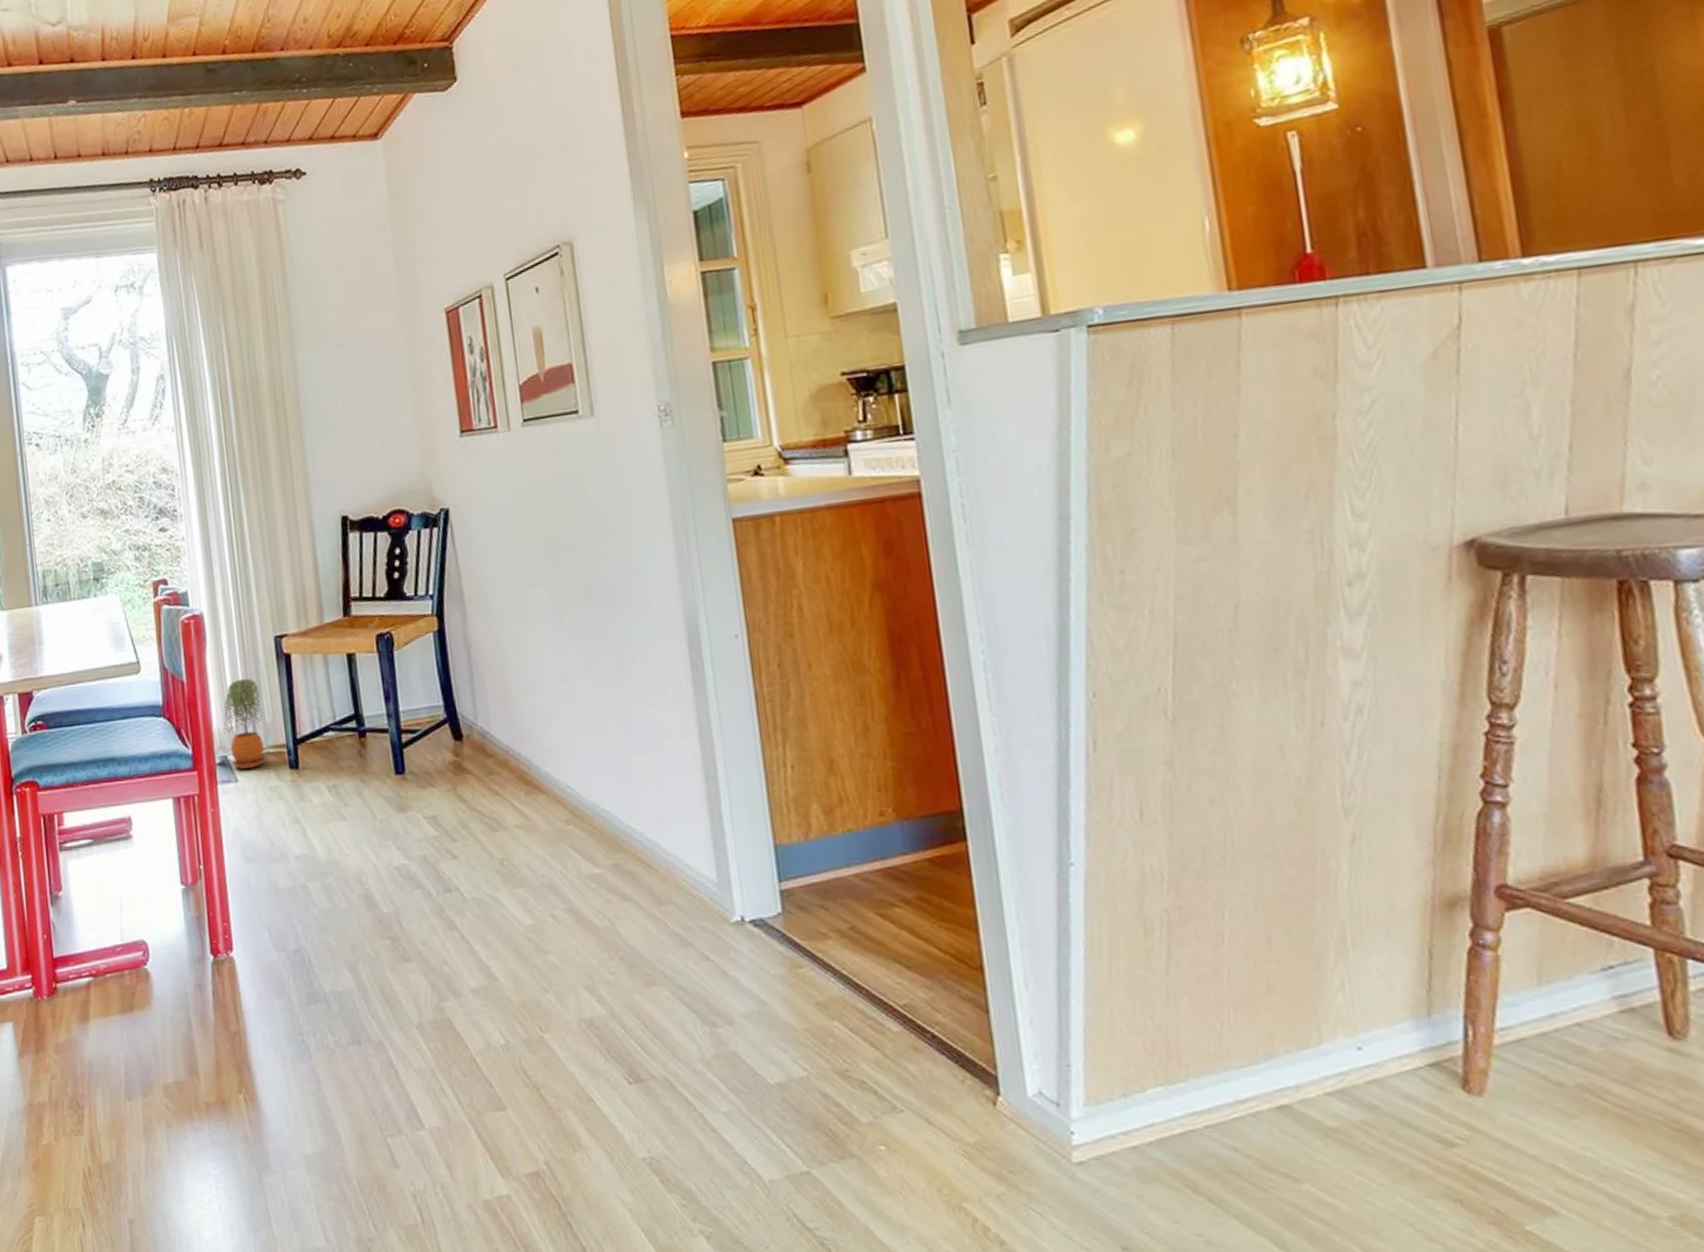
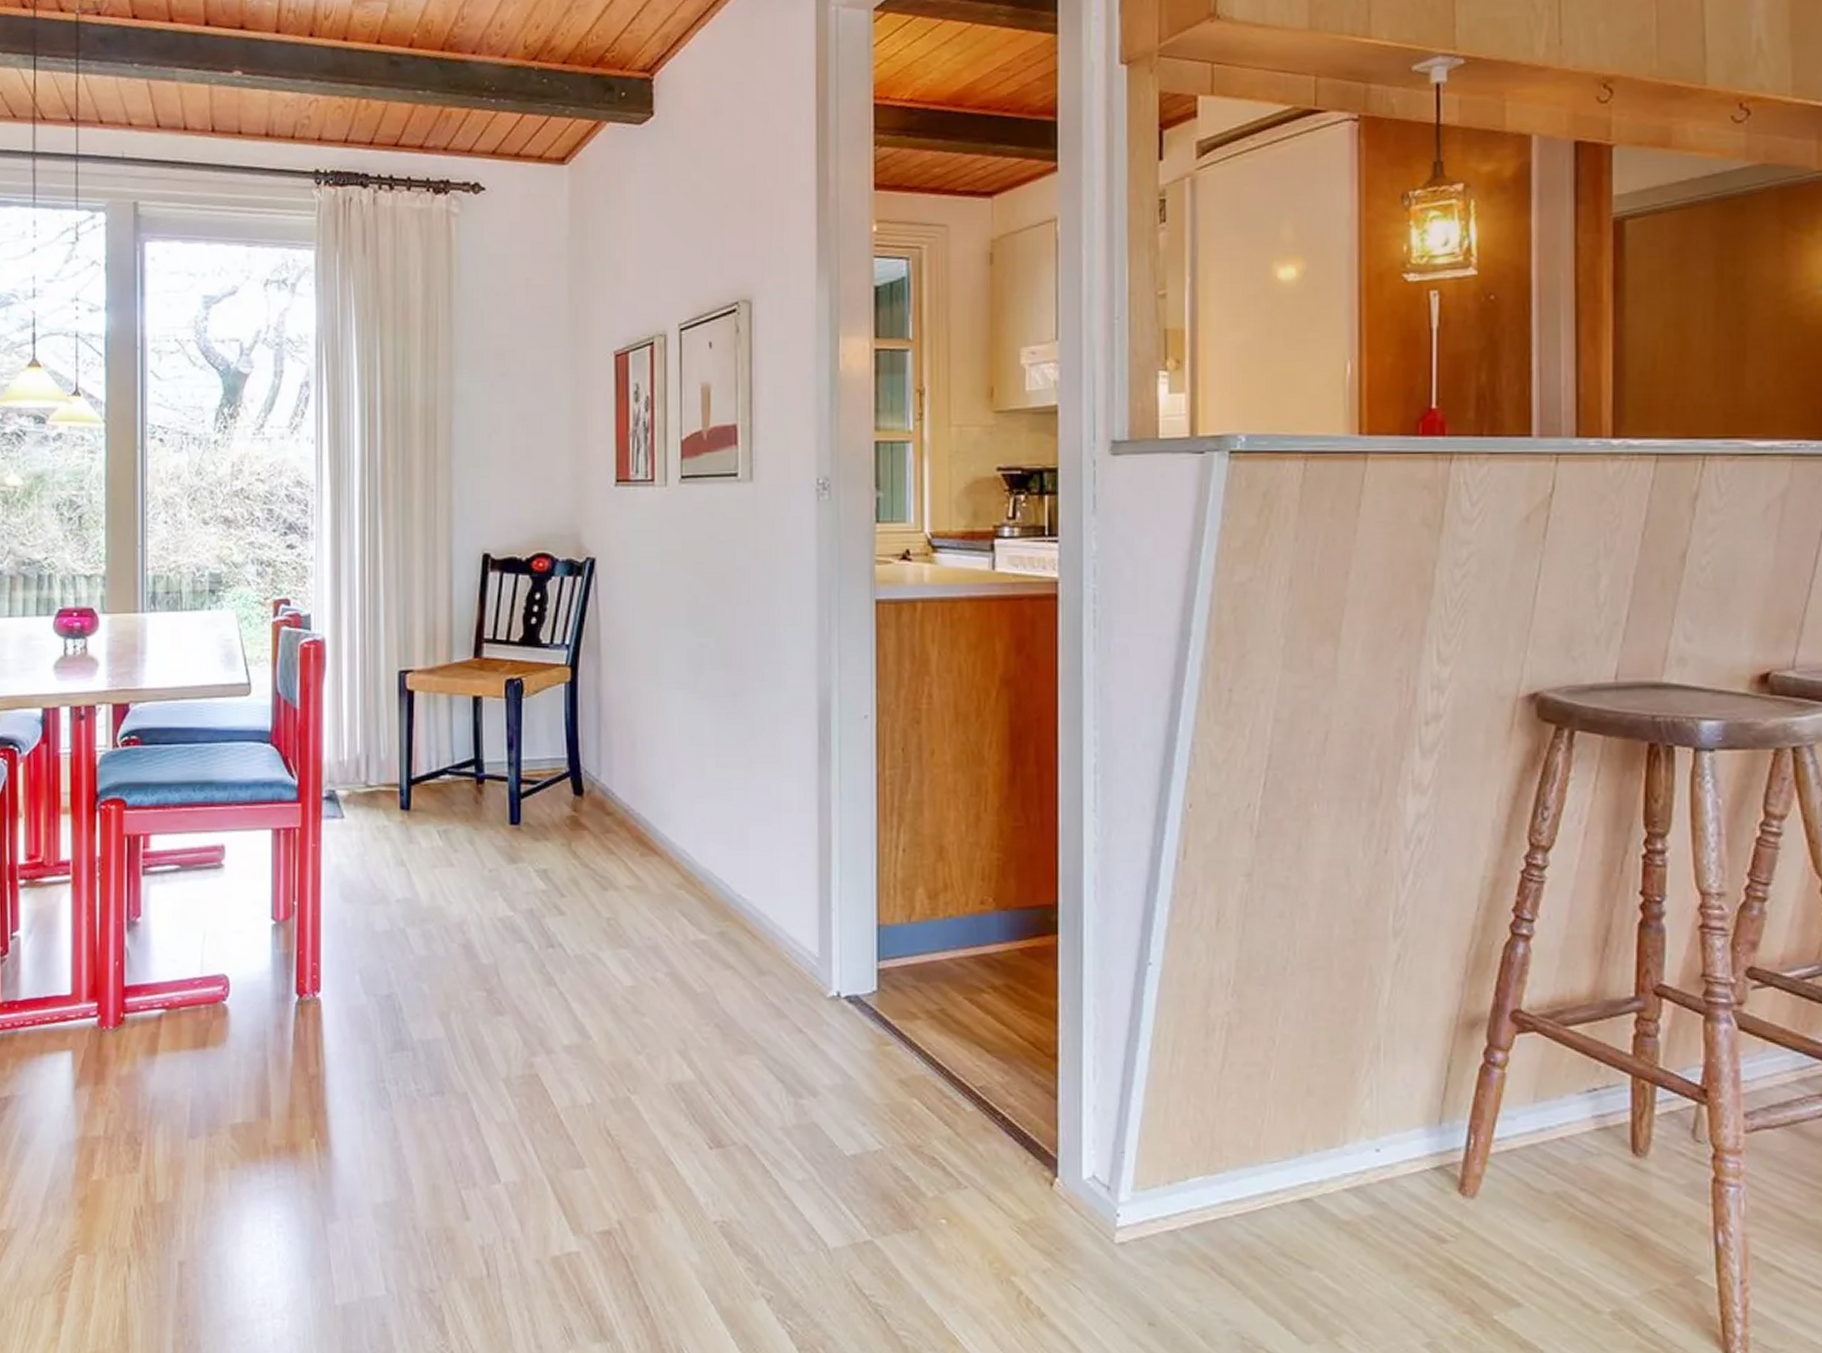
potted plant: present [223,678,266,769] -> none [334,711,378,806]

